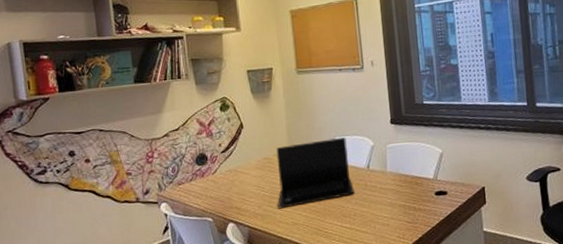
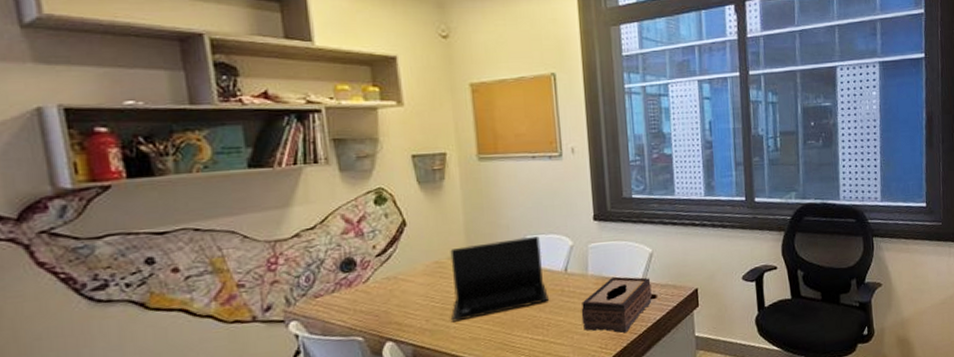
tissue box: none [381,174,443,226] -> present [581,276,652,334]

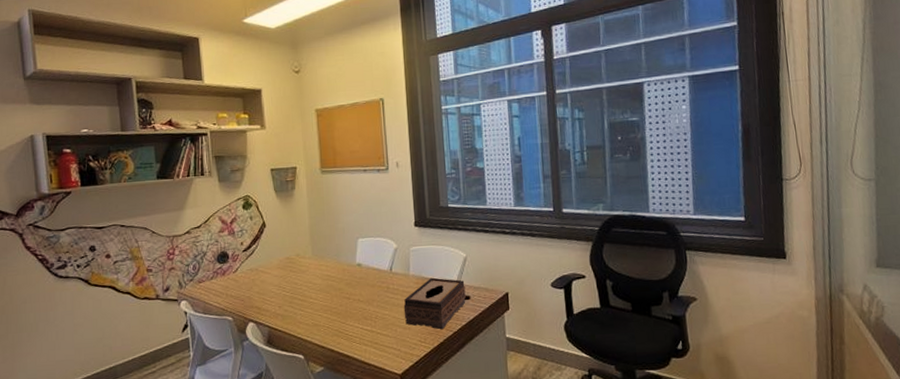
laptop: present [450,235,549,322] -> none [298,238,376,310]

